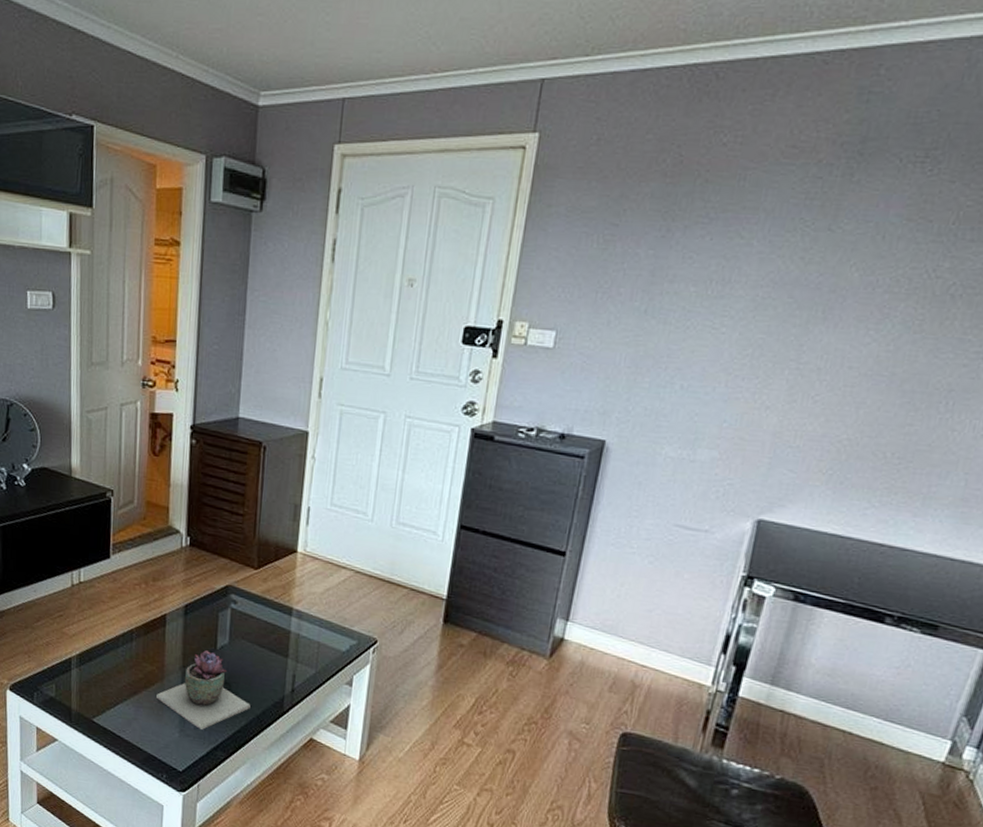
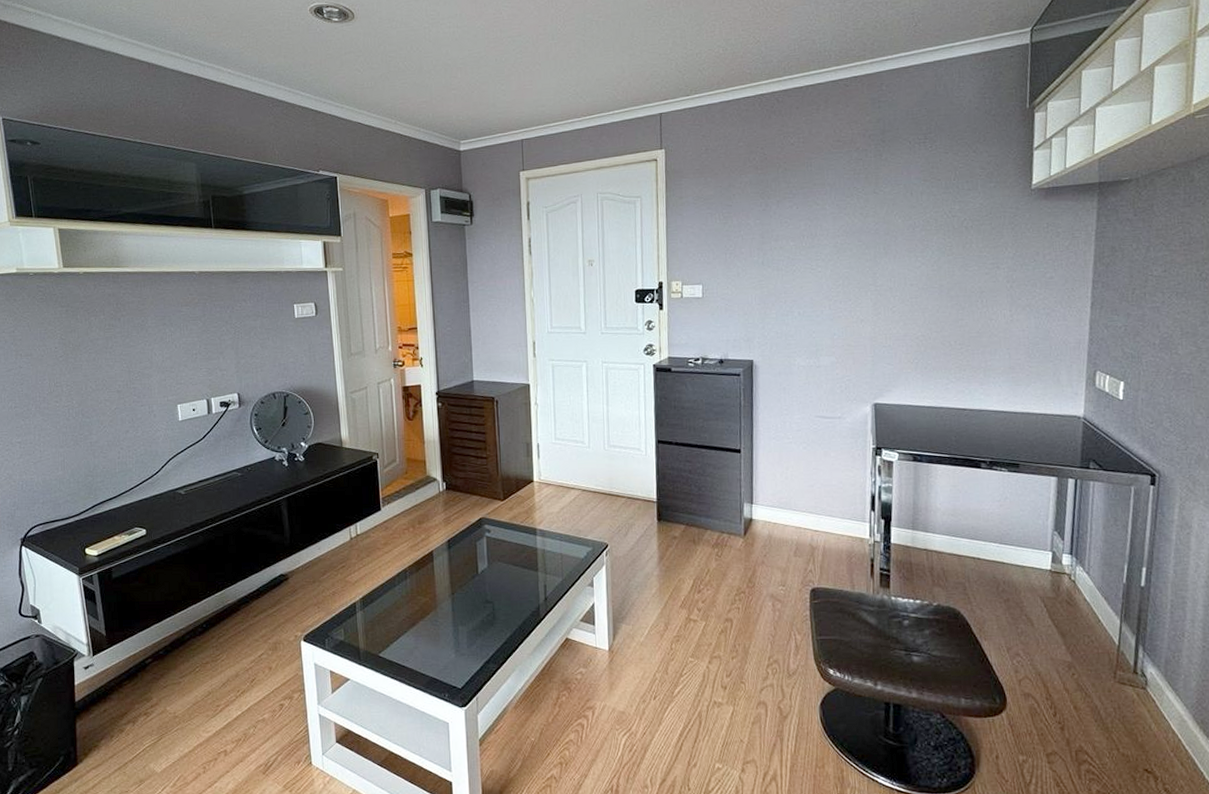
succulent plant: present [156,650,251,730] -> none [432,576,513,647]

